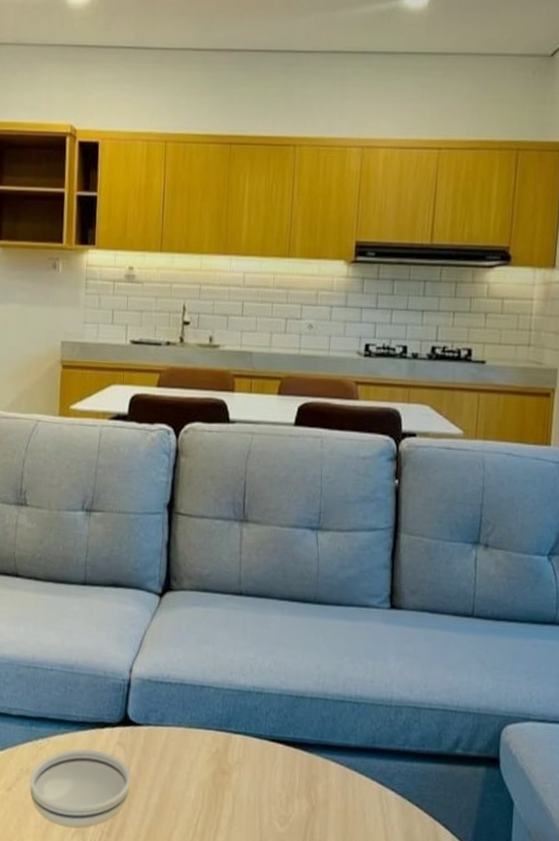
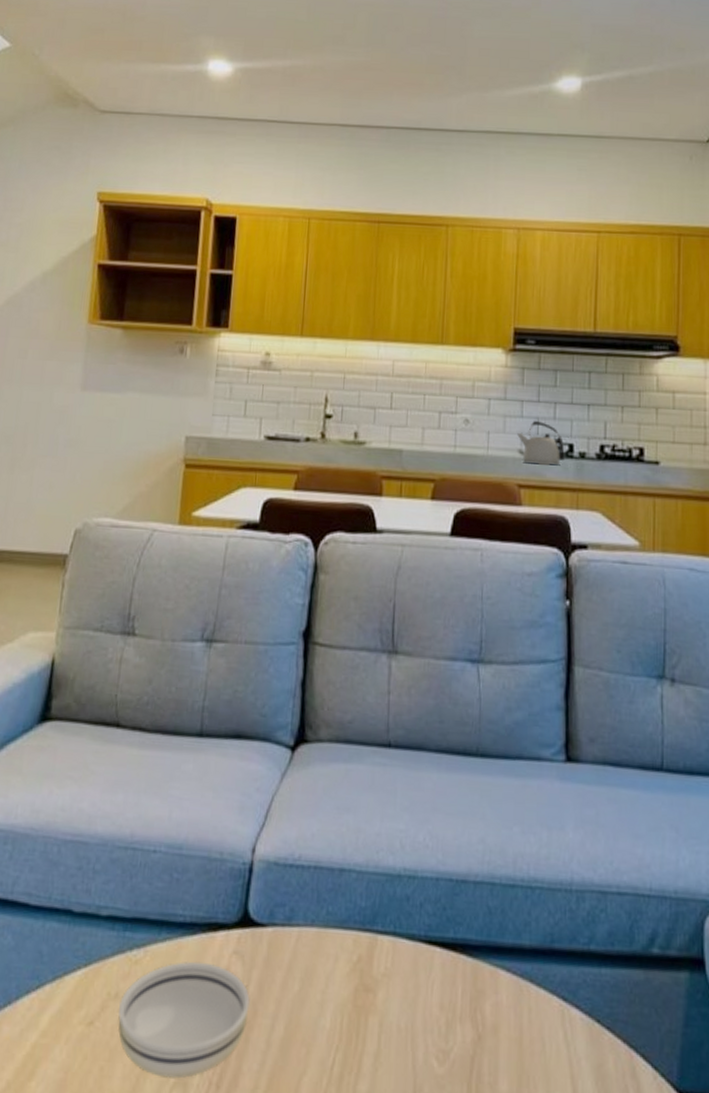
kettle: none [356,326,399,366] -> present [517,421,565,466]

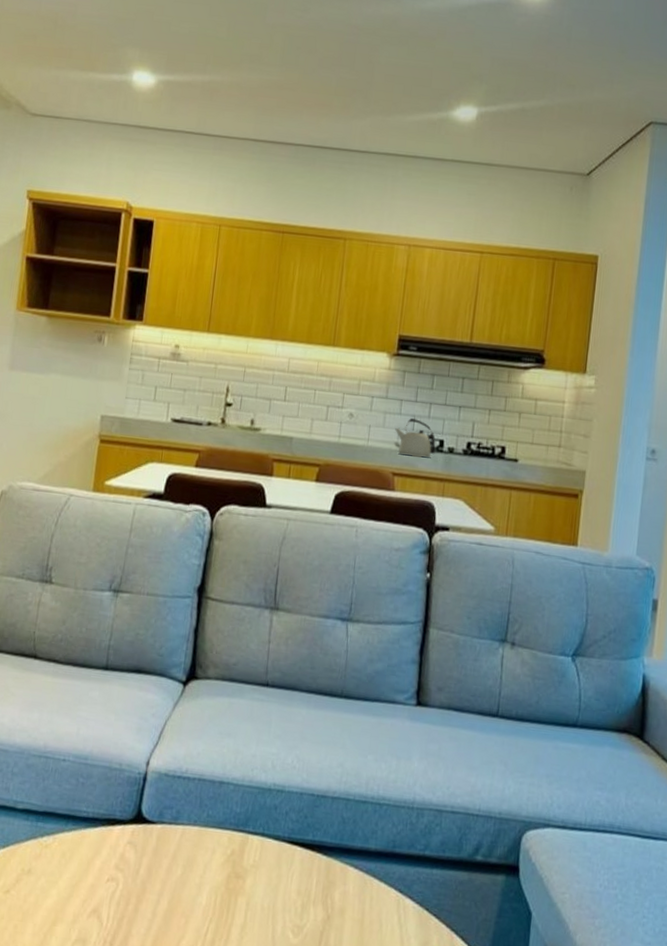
bowl: present [118,961,250,1079] -> none [30,847,140,937]

